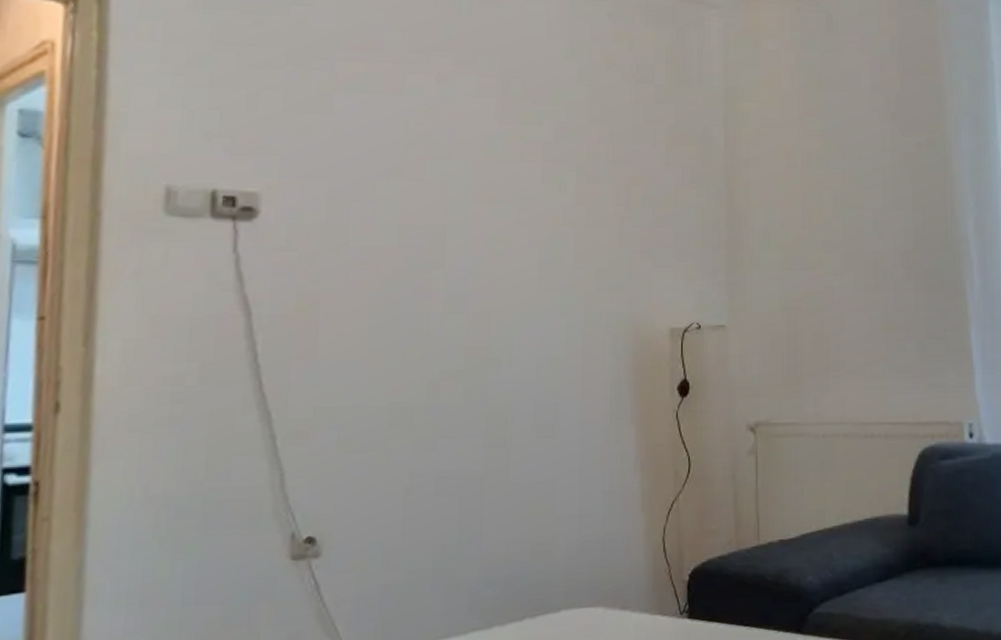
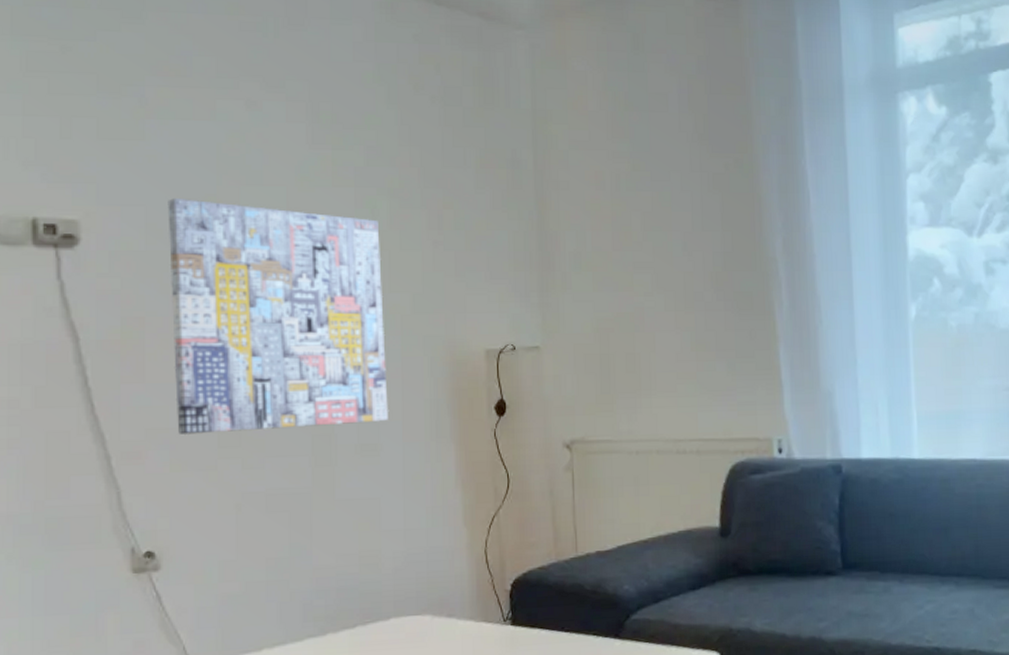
wall art: none [347,172,569,415] -> present [168,199,389,436]

